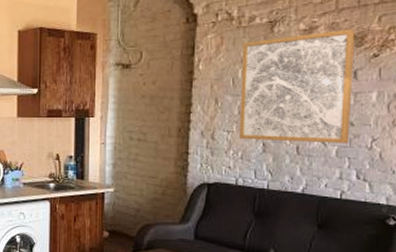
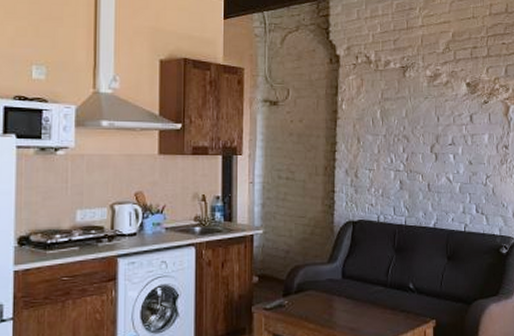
wall art: present [240,28,356,144] -> none [379,77,470,180]

